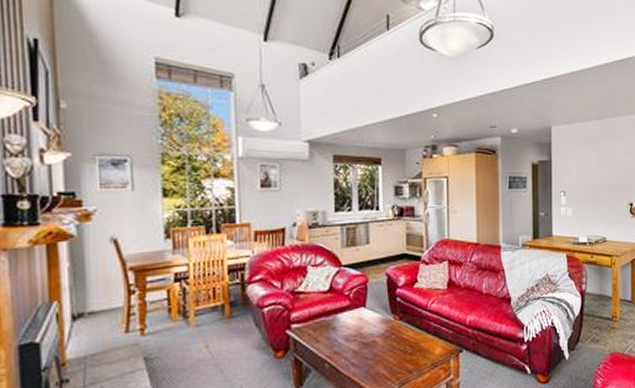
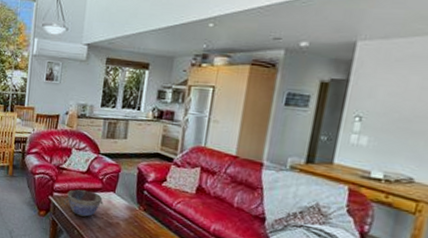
bowl: none [305,312,355,345] -> present [63,189,104,217]

